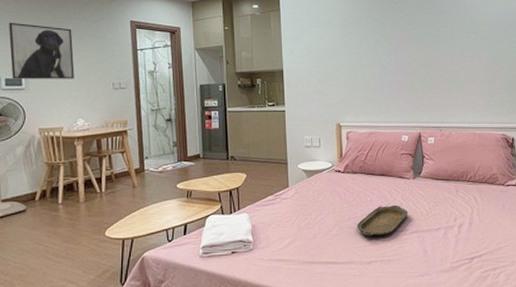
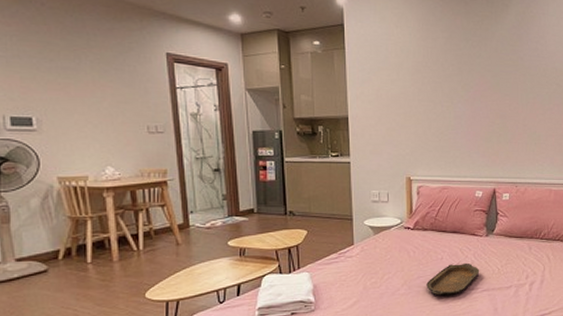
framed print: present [9,22,75,79] -> none [11,47,99,120]

